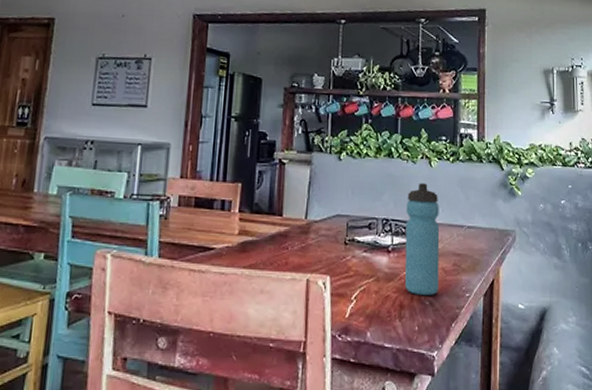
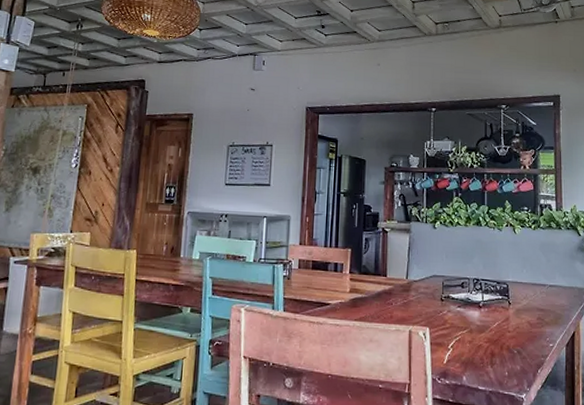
water bottle: present [404,182,440,295] -> none [494,247,525,345]

